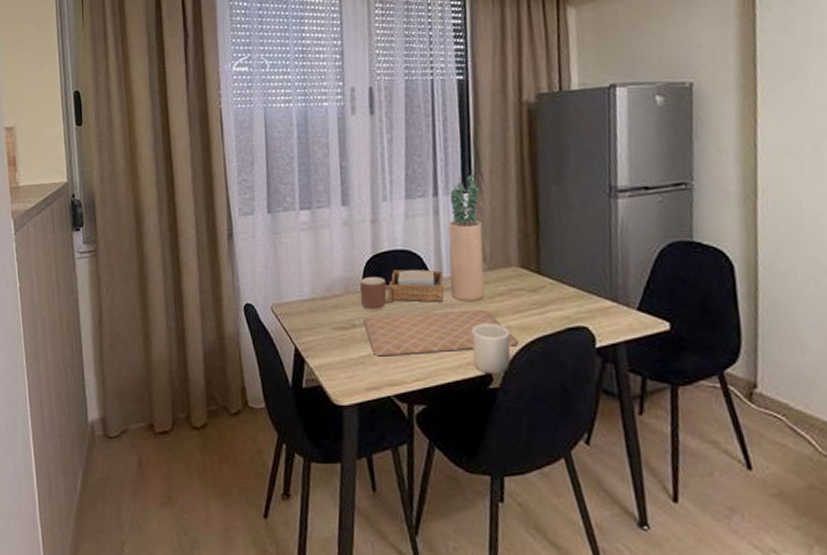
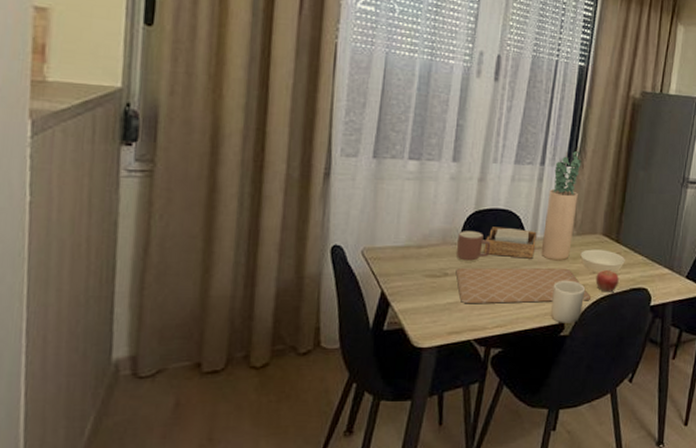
bowl: none [496,284,553,314] -> present [580,249,625,274]
fruit: none [520,307,550,335] -> present [595,269,619,293]

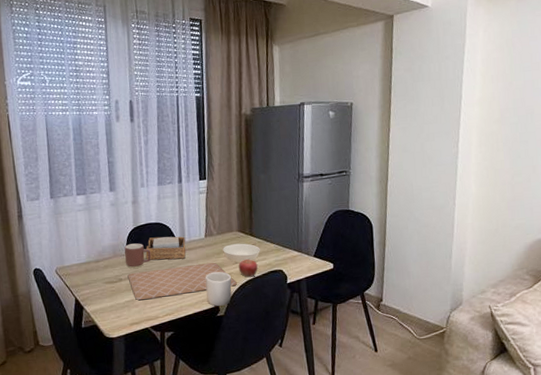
vase: present [541,146,582,261] -> none [189,163,215,258]

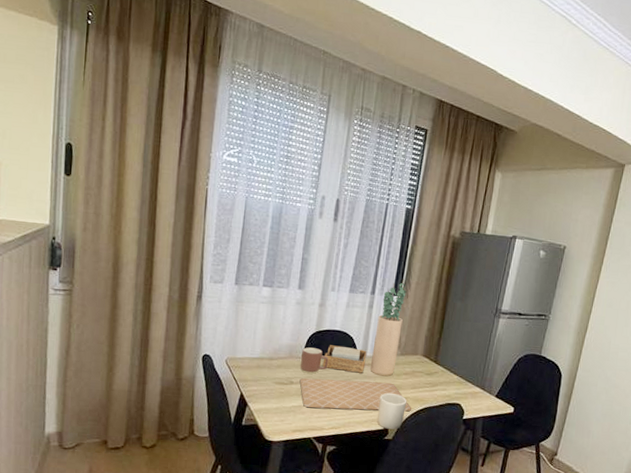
vase: none [189,163,215,258] -> present [370,279,406,377]
bowl: present [223,243,260,264] -> none [403,367,442,389]
fruit: present [238,258,258,278] -> none [416,386,436,406]

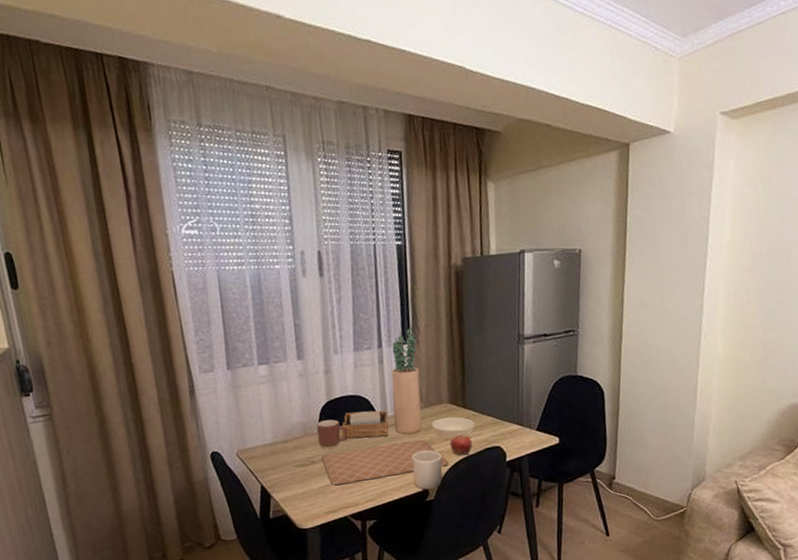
bowl: none [403,367,442,389] -> present [431,416,475,441]
fruit: none [416,386,436,406] -> present [449,434,472,456]

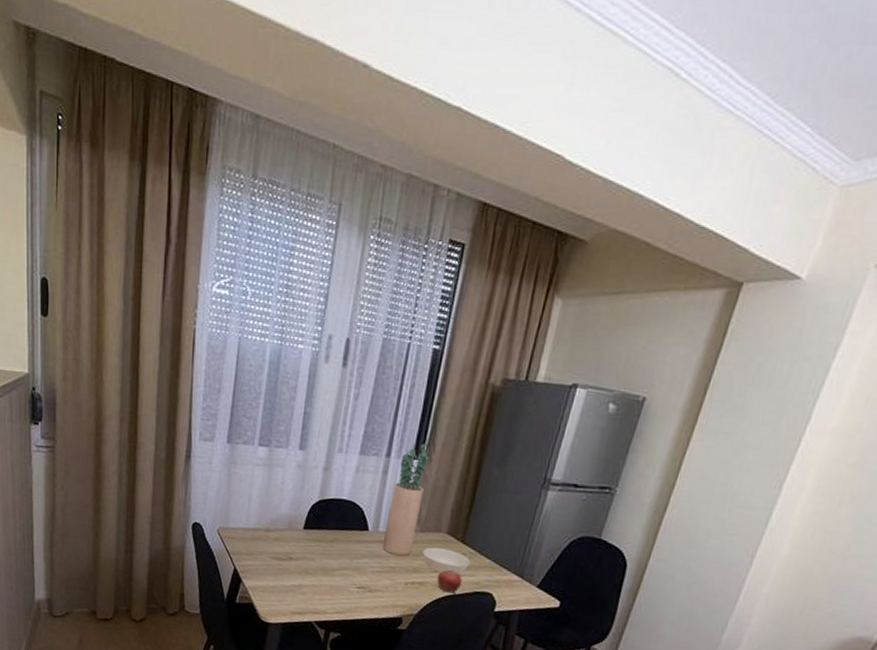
mug: present [316,419,349,449] -> none [300,518,334,550]
placemat: present [321,439,448,486] -> none [300,553,431,599]
napkin holder: present [342,410,389,439] -> none [326,516,379,552]
mug: present [411,450,443,490] -> none [389,575,426,619]

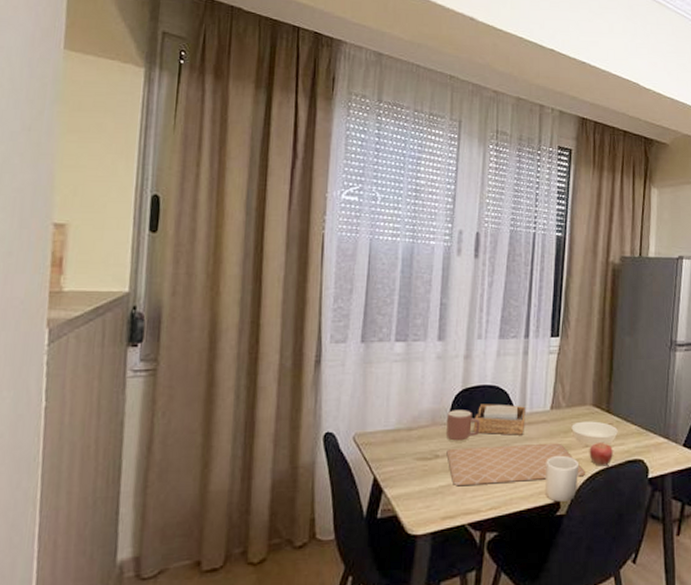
mug: none [300,518,334,550] -> present [445,410,480,442]
placemat: none [300,553,431,599] -> present [446,443,585,487]
napkin holder: none [326,516,379,552] -> present [473,404,526,435]
vase: present [382,438,430,557] -> none [531,316,566,436]
mug: none [389,575,426,619] -> present [546,455,580,502]

